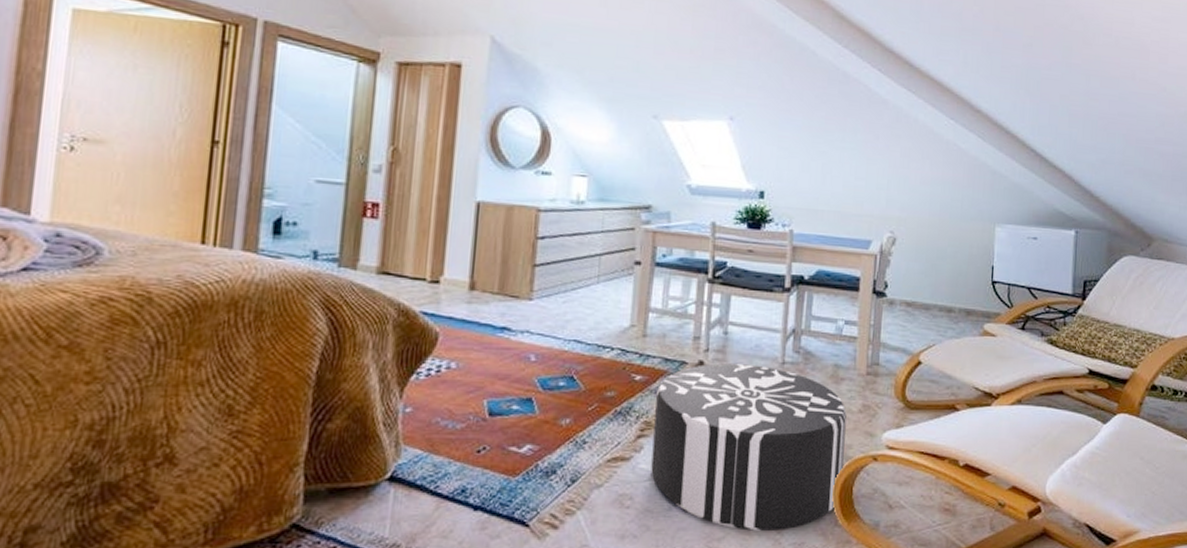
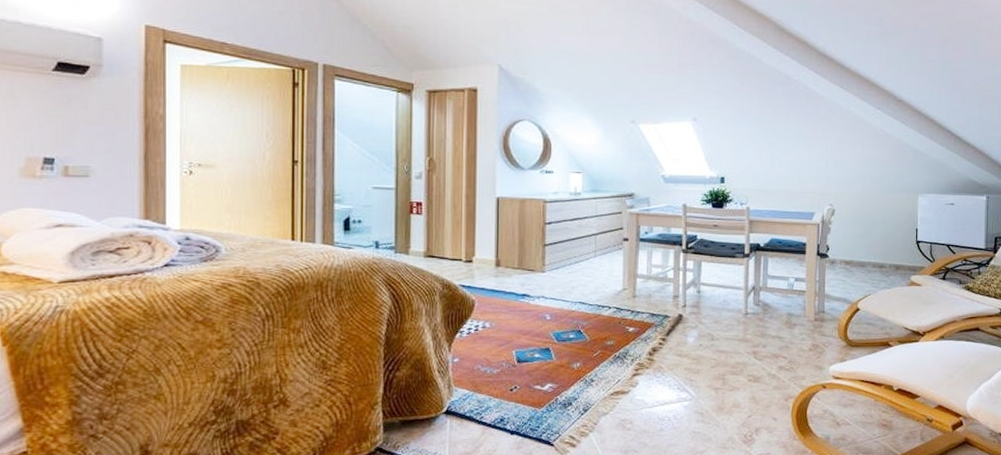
pouf: present [651,363,847,531] -> none [645,316,799,445]

